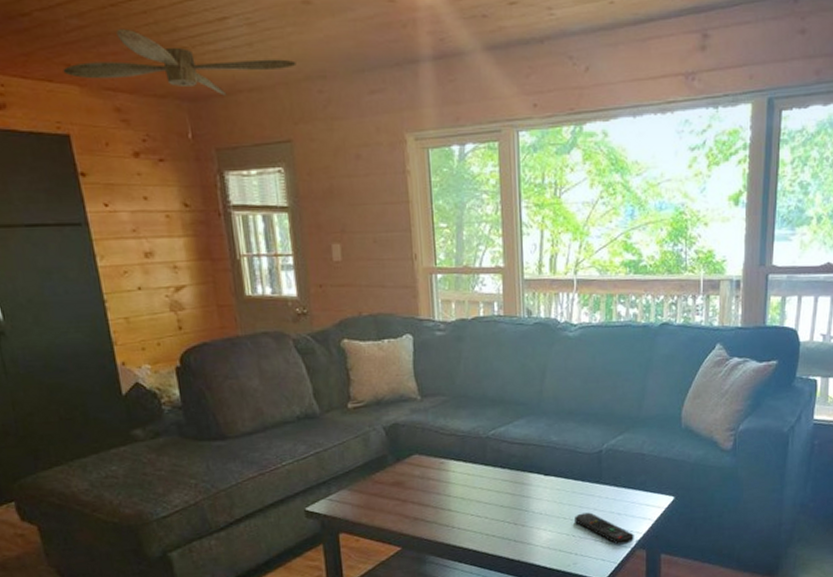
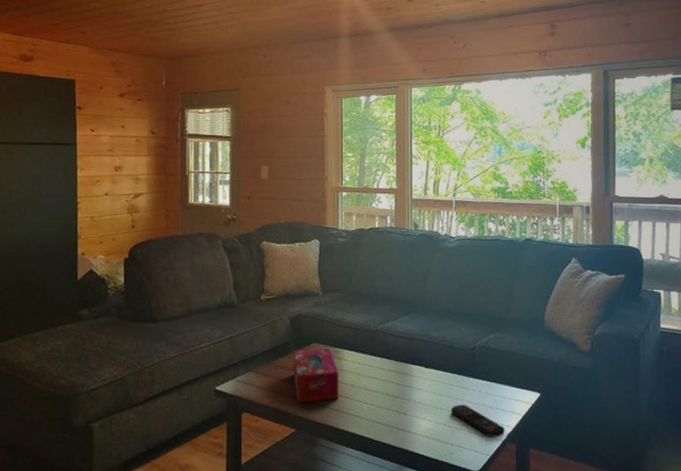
ceiling fan: present [63,28,297,96] -> none [79,10,249,56]
tissue box: none [392,458,447,520] -> present [294,347,338,403]

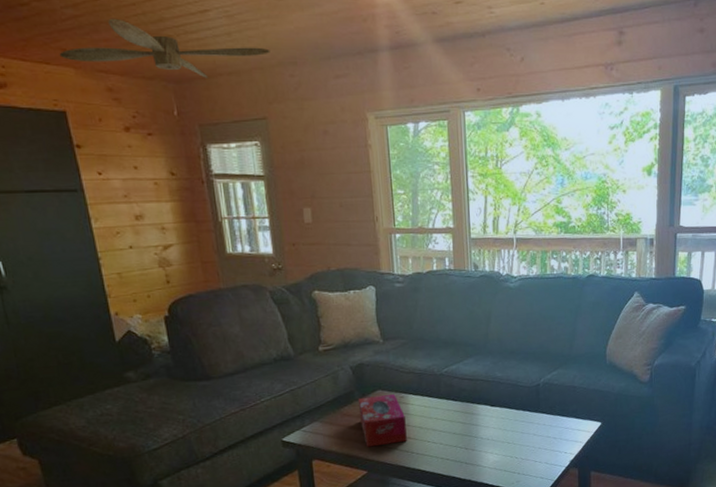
ceiling fan: none [79,10,249,56] -> present [59,18,270,78]
remote control: present [451,404,505,438] -> none [517,437,568,465]

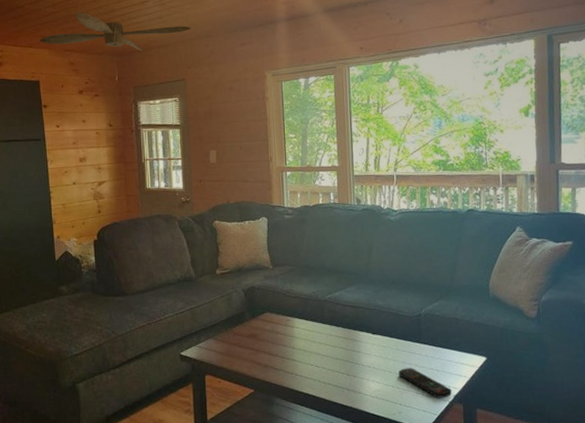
tissue box: present [359,393,407,447] -> none [249,316,292,367]
remote control: none [517,437,568,465] -> present [399,368,452,398]

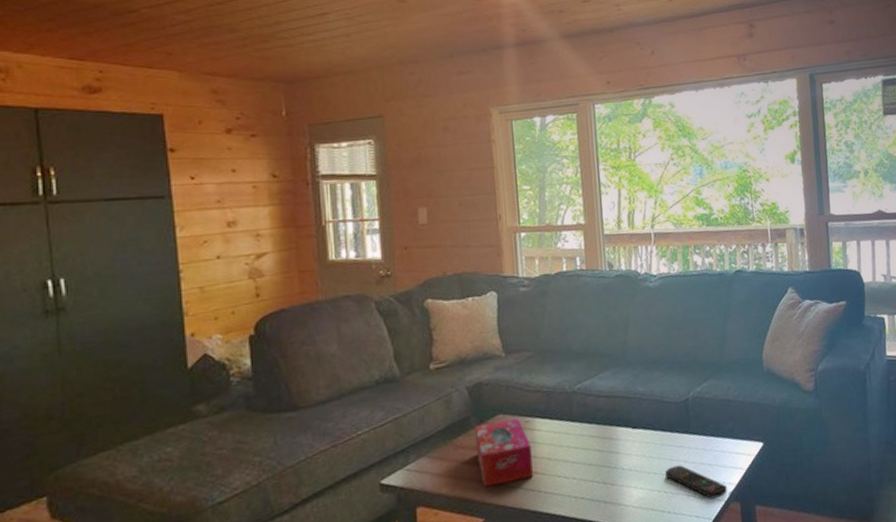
ceiling fan: present [39,12,191,51] -> none [164,22,390,78]
tissue box: none [249,316,292,367] -> present [475,417,533,487]

